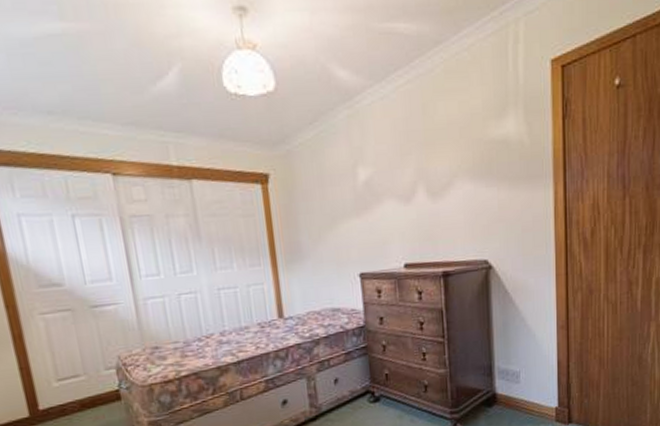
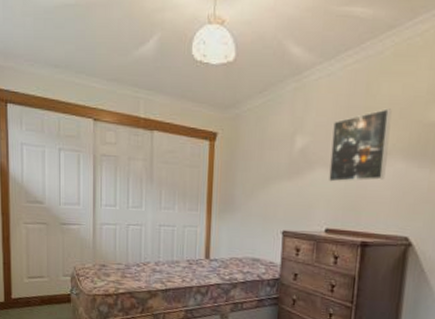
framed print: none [395,129,455,213] -> present [329,108,392,182]

